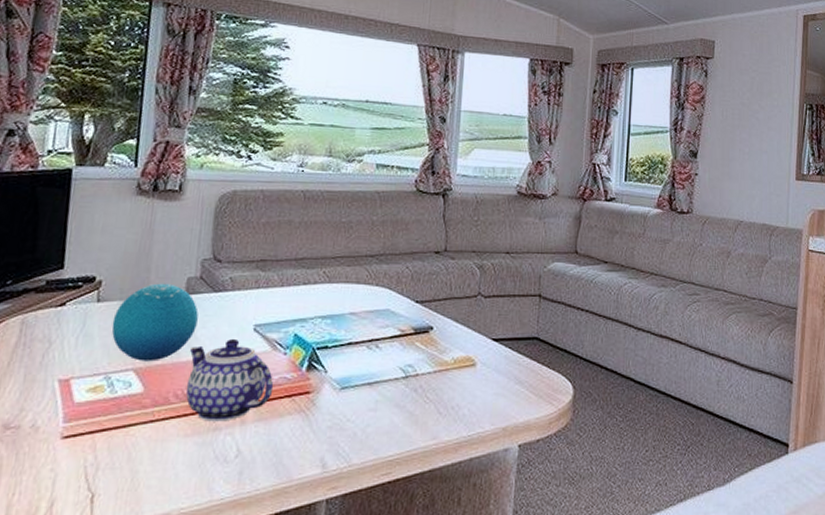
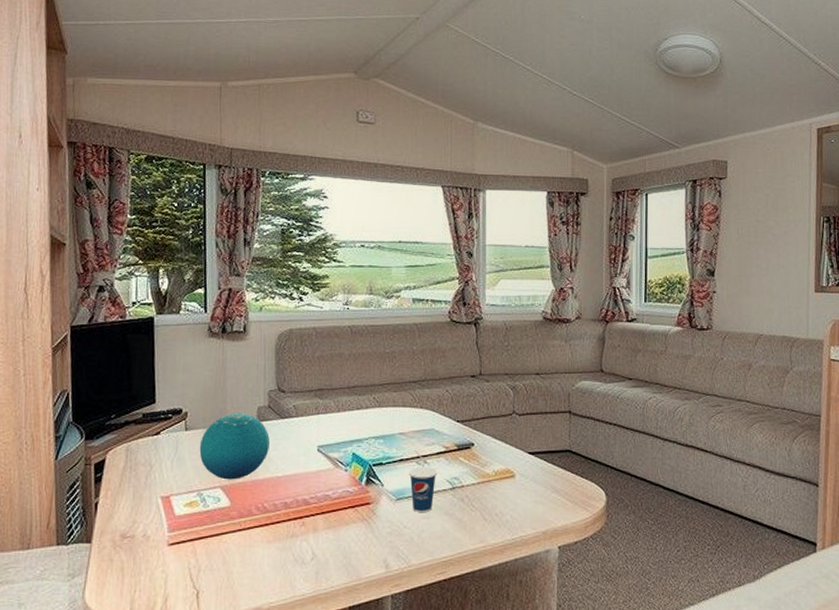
teapot: present [186,338,274,422] -> none [265,458,339,530]
cup: none [357,333,390,403] -> present [409,450,438,512]

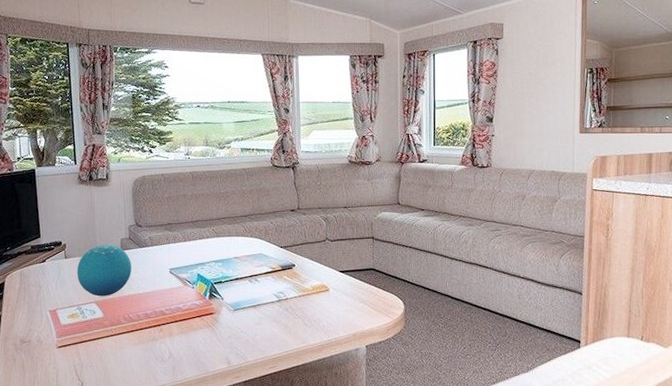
cup: present [409,450,438,512] -> none [244,271,266,320]

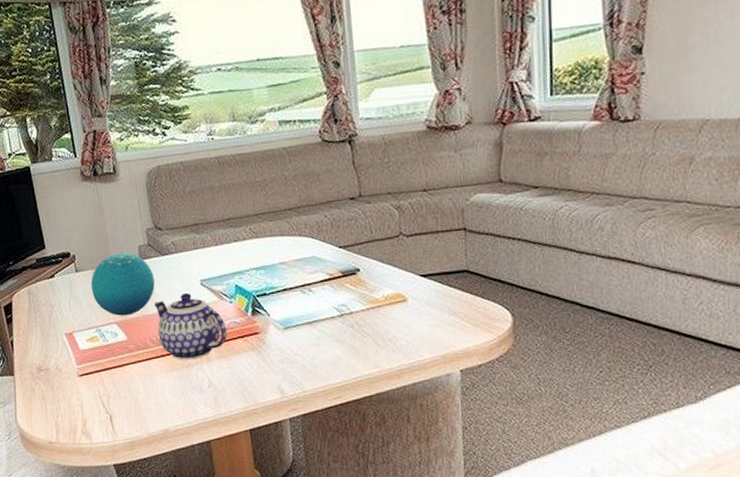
teapot: none [130,278,188,335] -> present [154,292,228,360]

